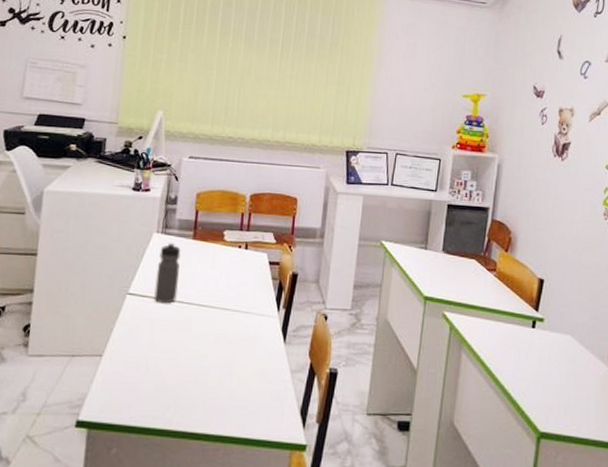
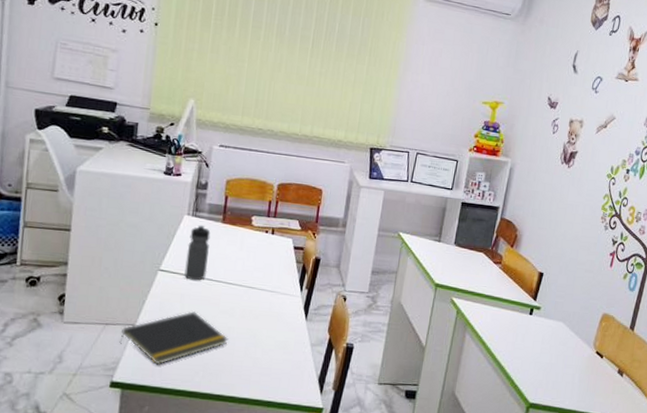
notepad: none [86,338,202,400] -> present [119,311,229,365]

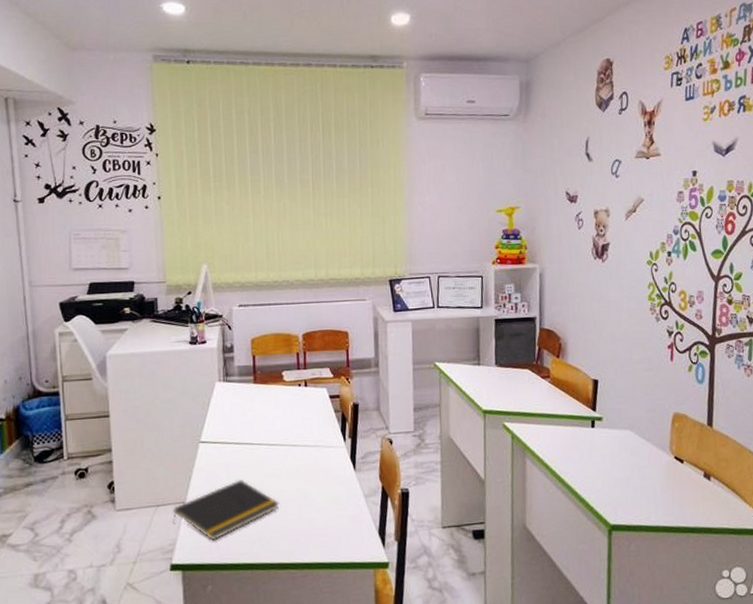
water bottle: present [184,224,211,281] -> none [224,388,247,447]

